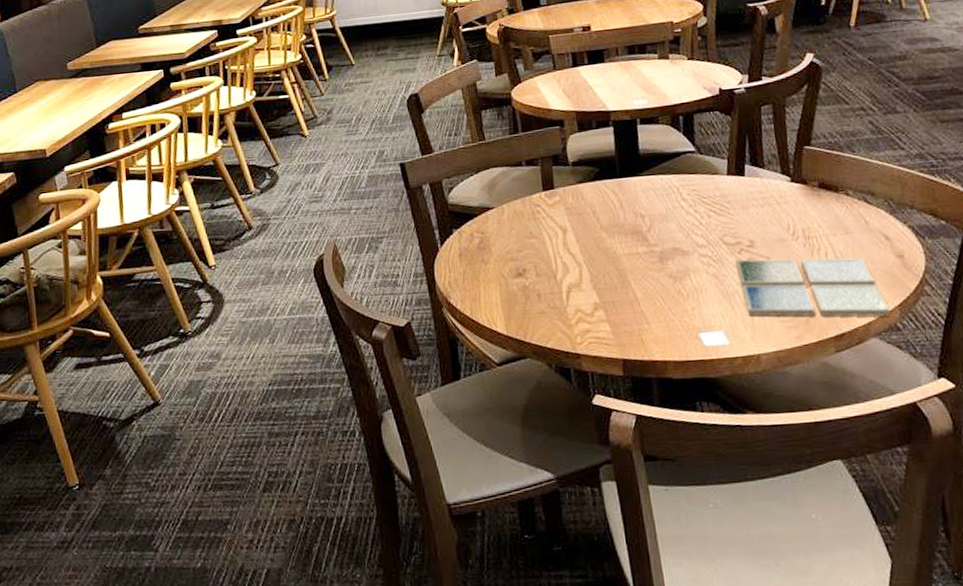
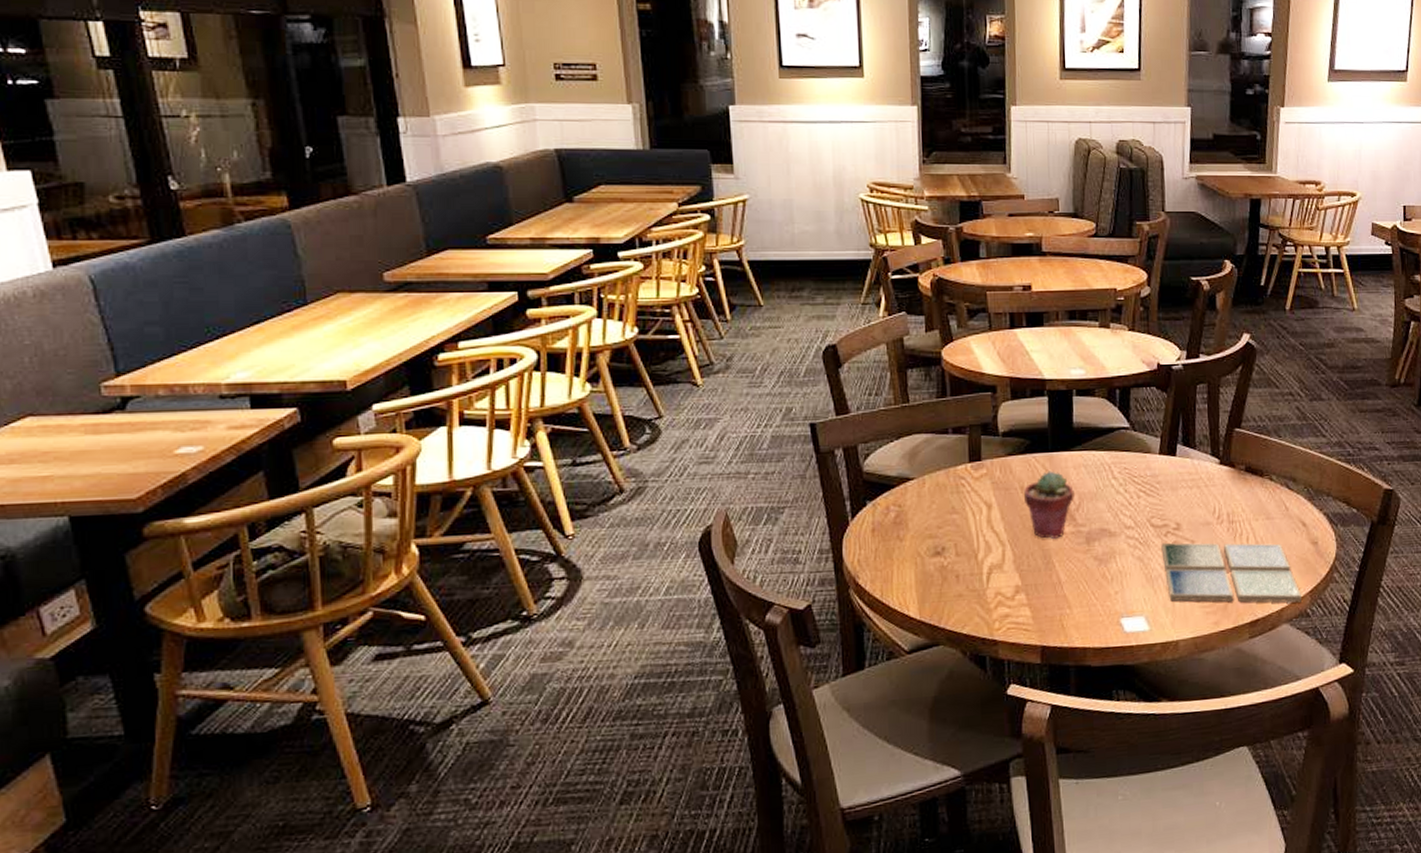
potted succulent: none [595,195,645,259] -> present [1023,471,1074,539]

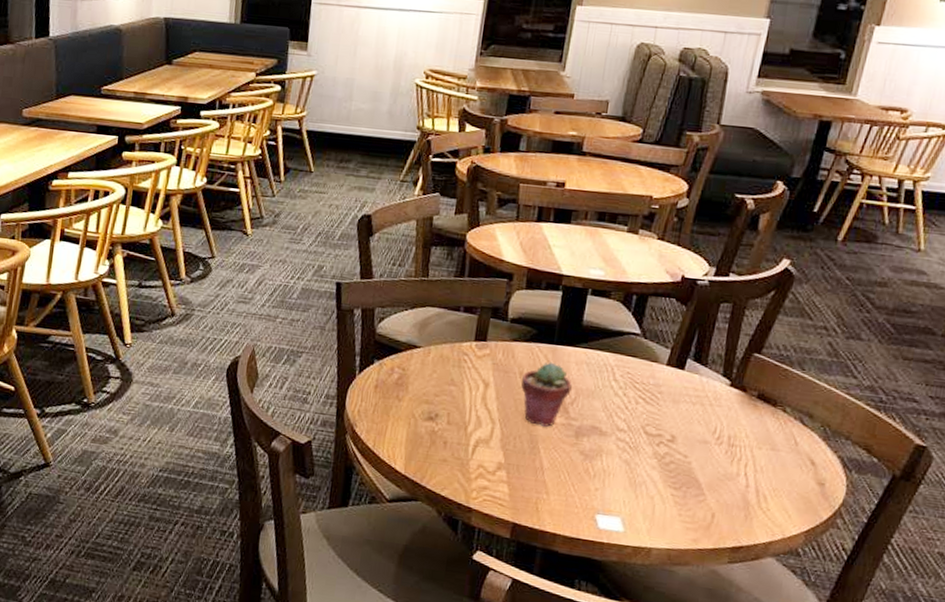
drink coaster: present [1161,542,1303,603] -> none [650,451,796,540]

